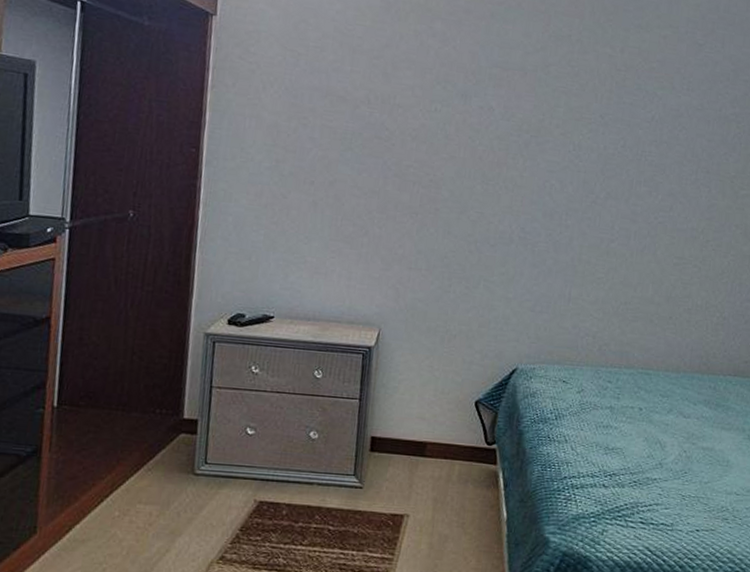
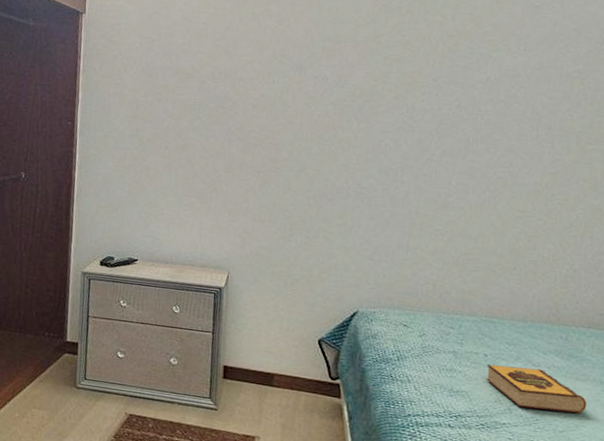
hardback book: none [640,418,731,464] -> present [485,364,587,414]

